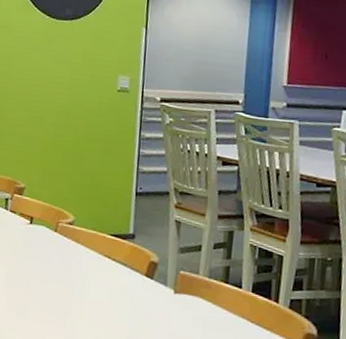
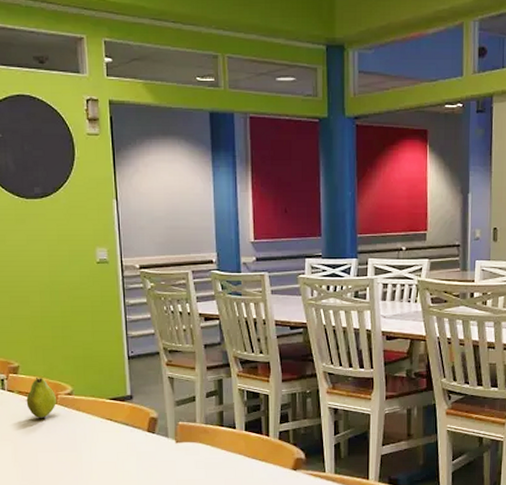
fruit: none [26,202,57,245] -> present [26,378,56,418]

